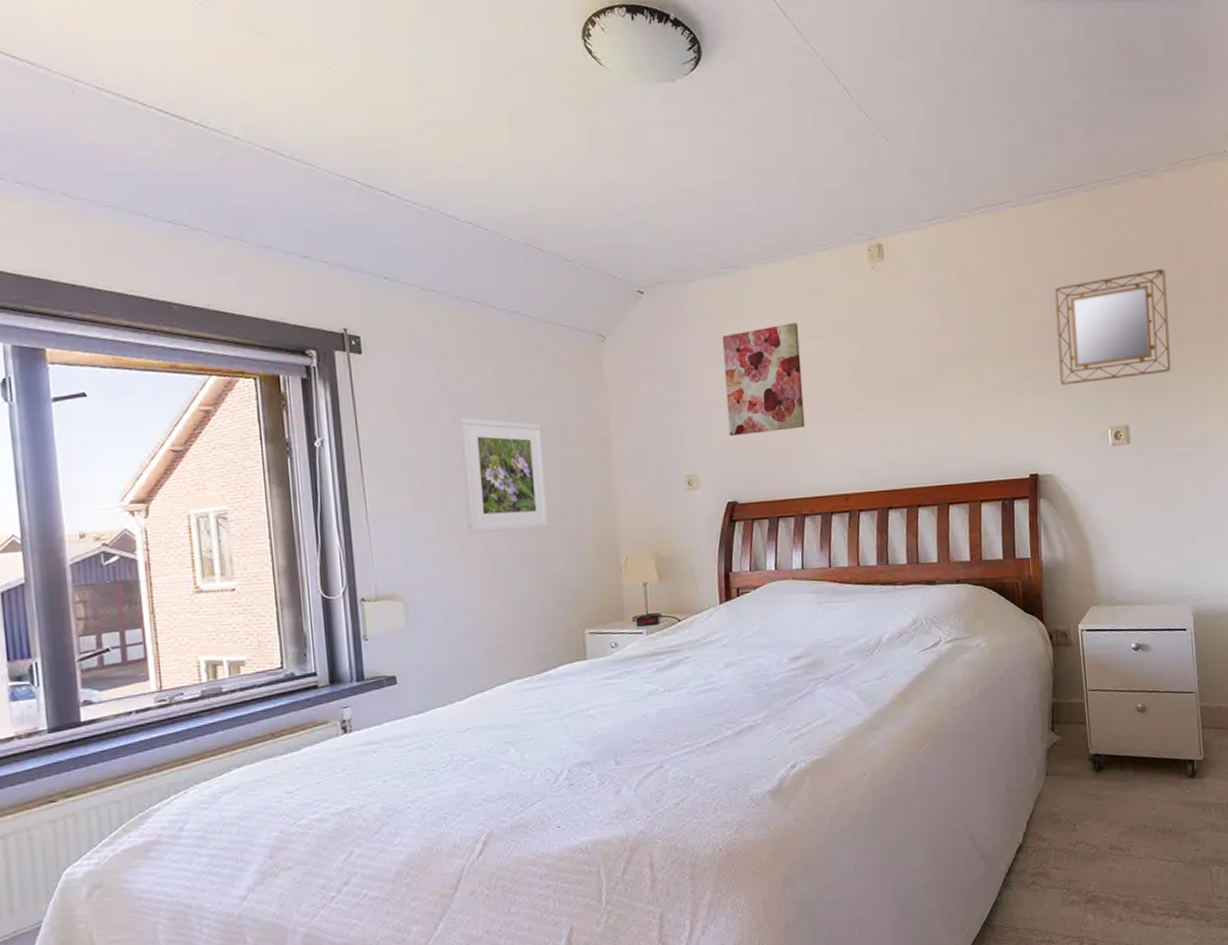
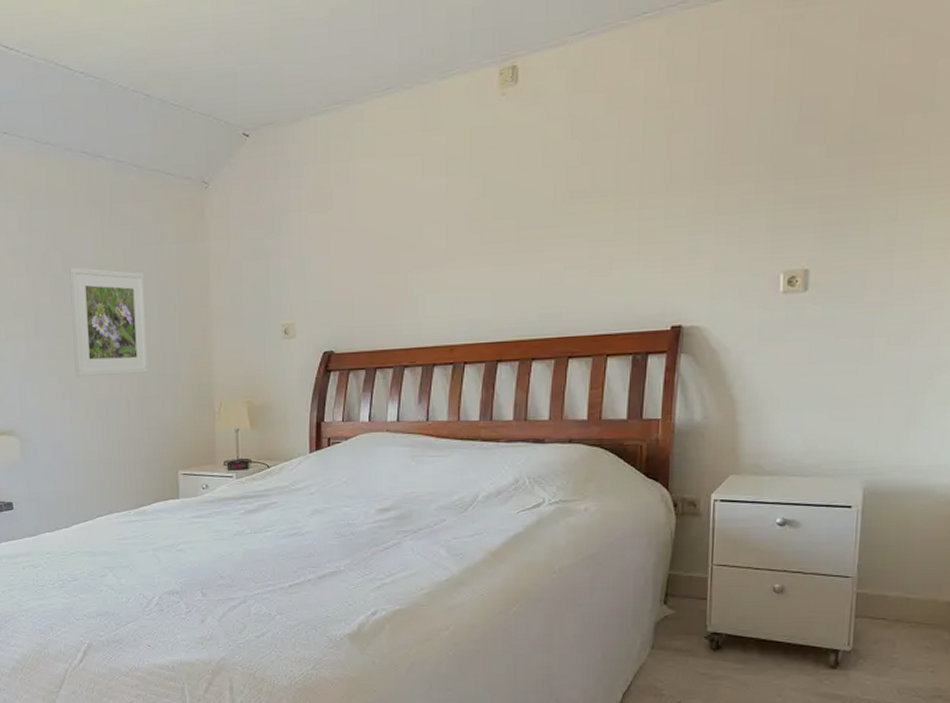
wall art: present [722,323,805,437] -> none [328,161,412,285]
home mirror: present [1054,268,1171,385] -> none [724,72,889,223]

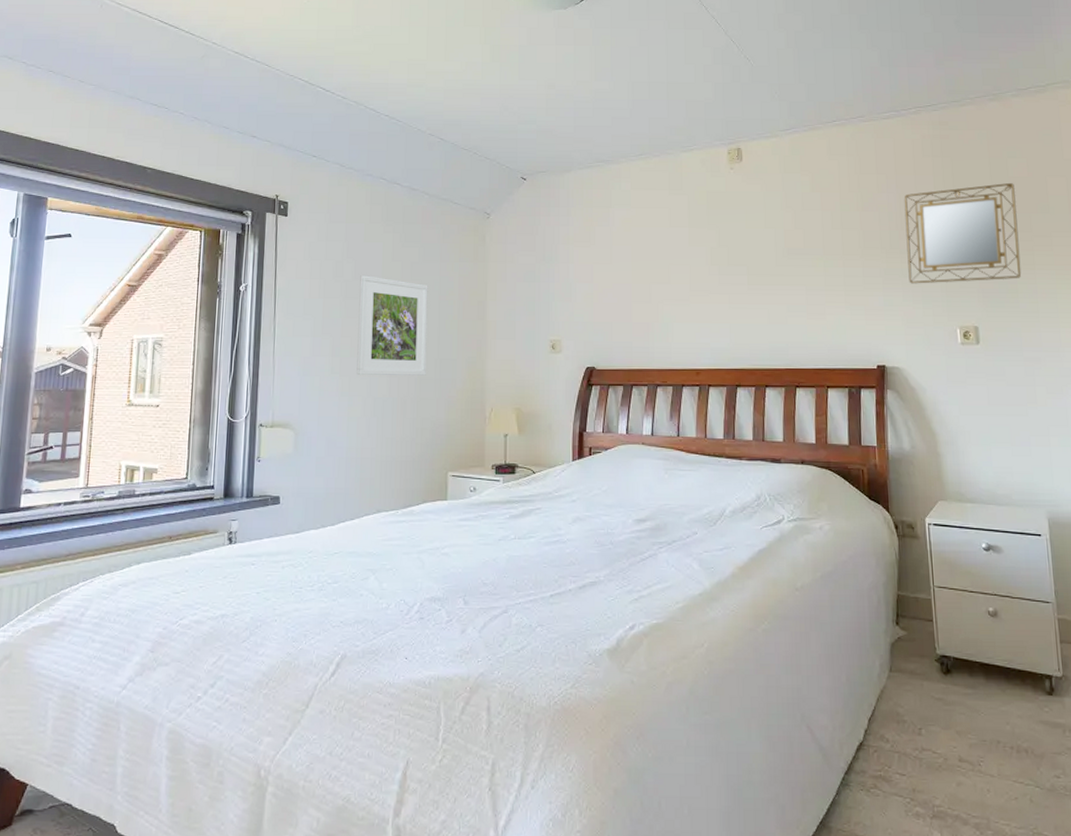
home mirror: none [724,72,889,223] -> present [904,182,1022,284]

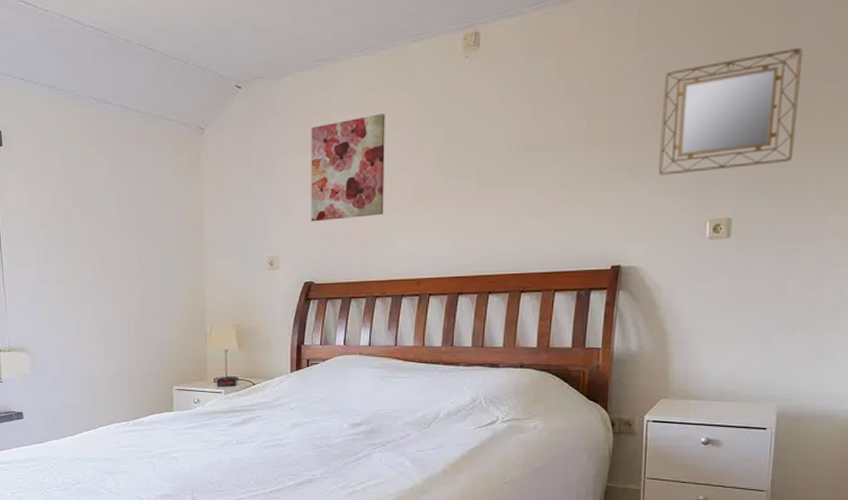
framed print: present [356,275,428,376] -> none [78,202,148,300]
wall art: none [592,212,662,308] -> present [311,114,385,222]

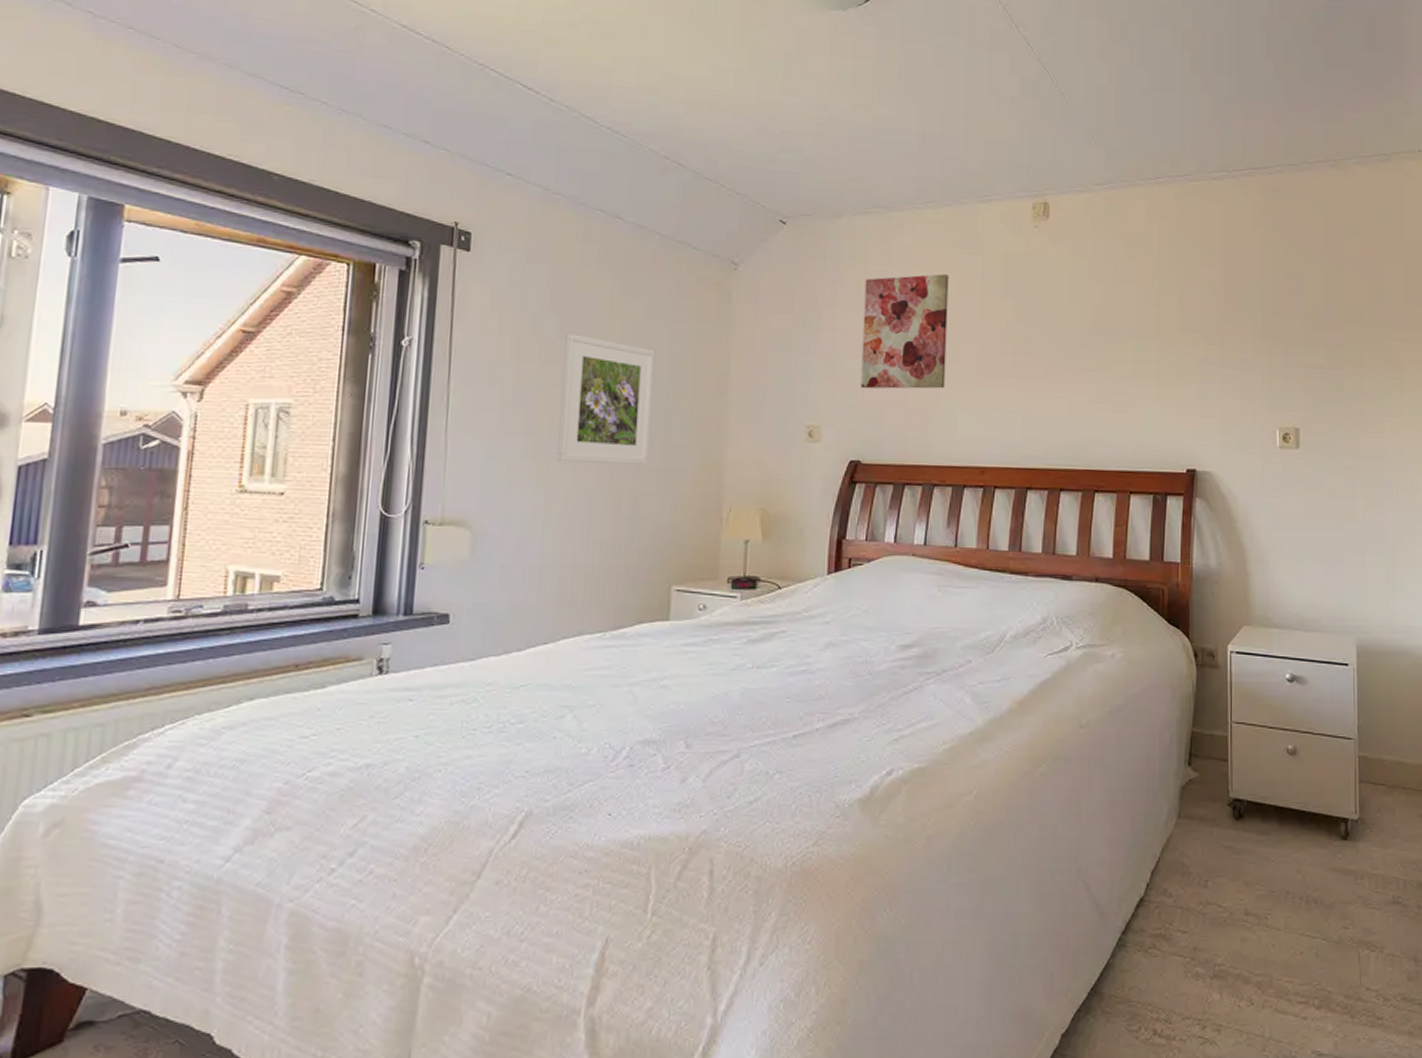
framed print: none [78,202,148,300] -> present [557,334,655,465]
home mirror: present [658,47,803,176] -> none [1228,264,1349,377]

